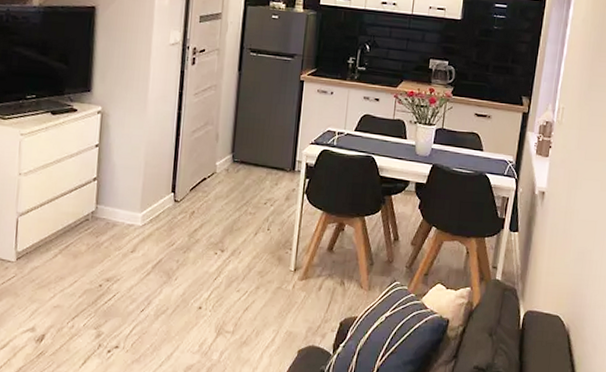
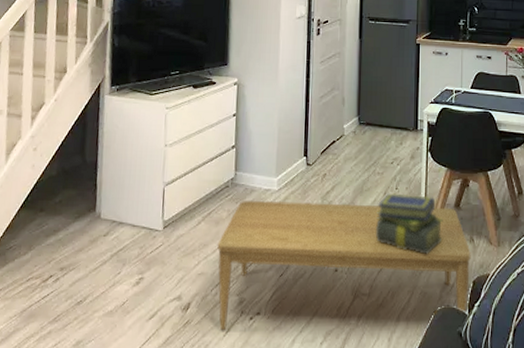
coffee table: none [75,235,341,363] -> present [217,200,471,331]
stack of books: none [244,234,314,295] -> present [376,193,443,254]

